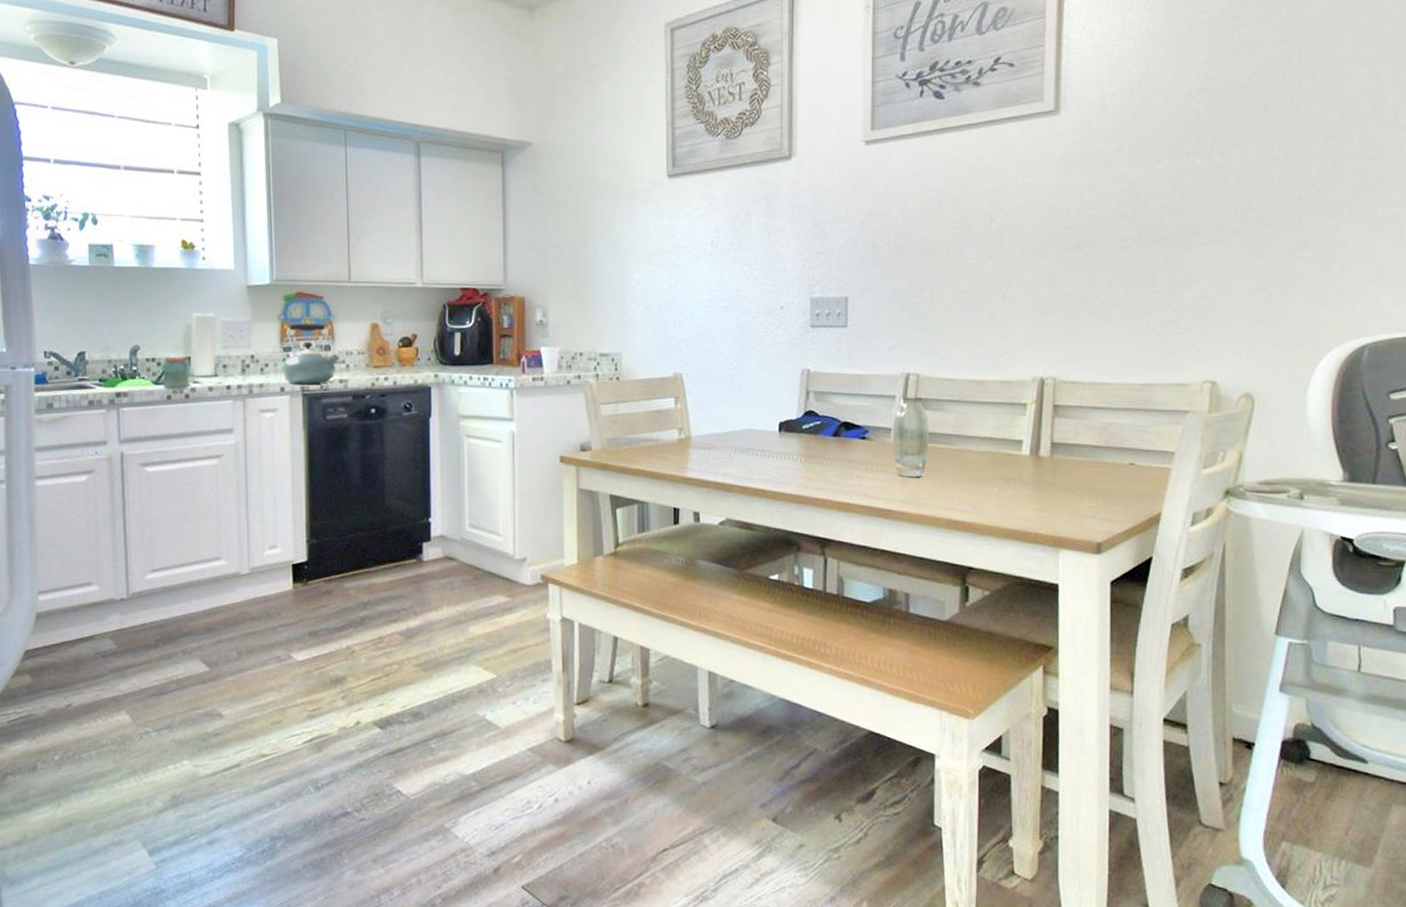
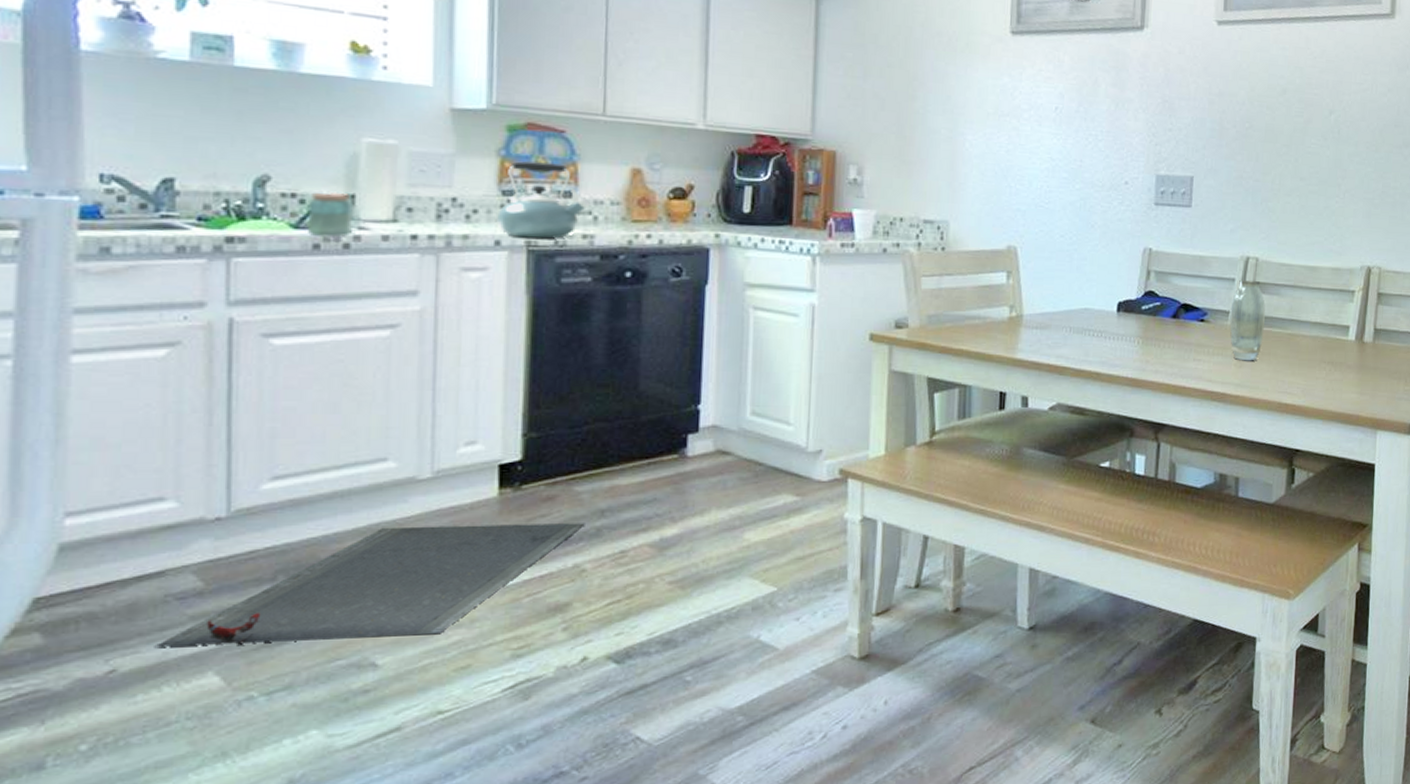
door mat: none [91,610,353,694] -> present [154,523,585,647]

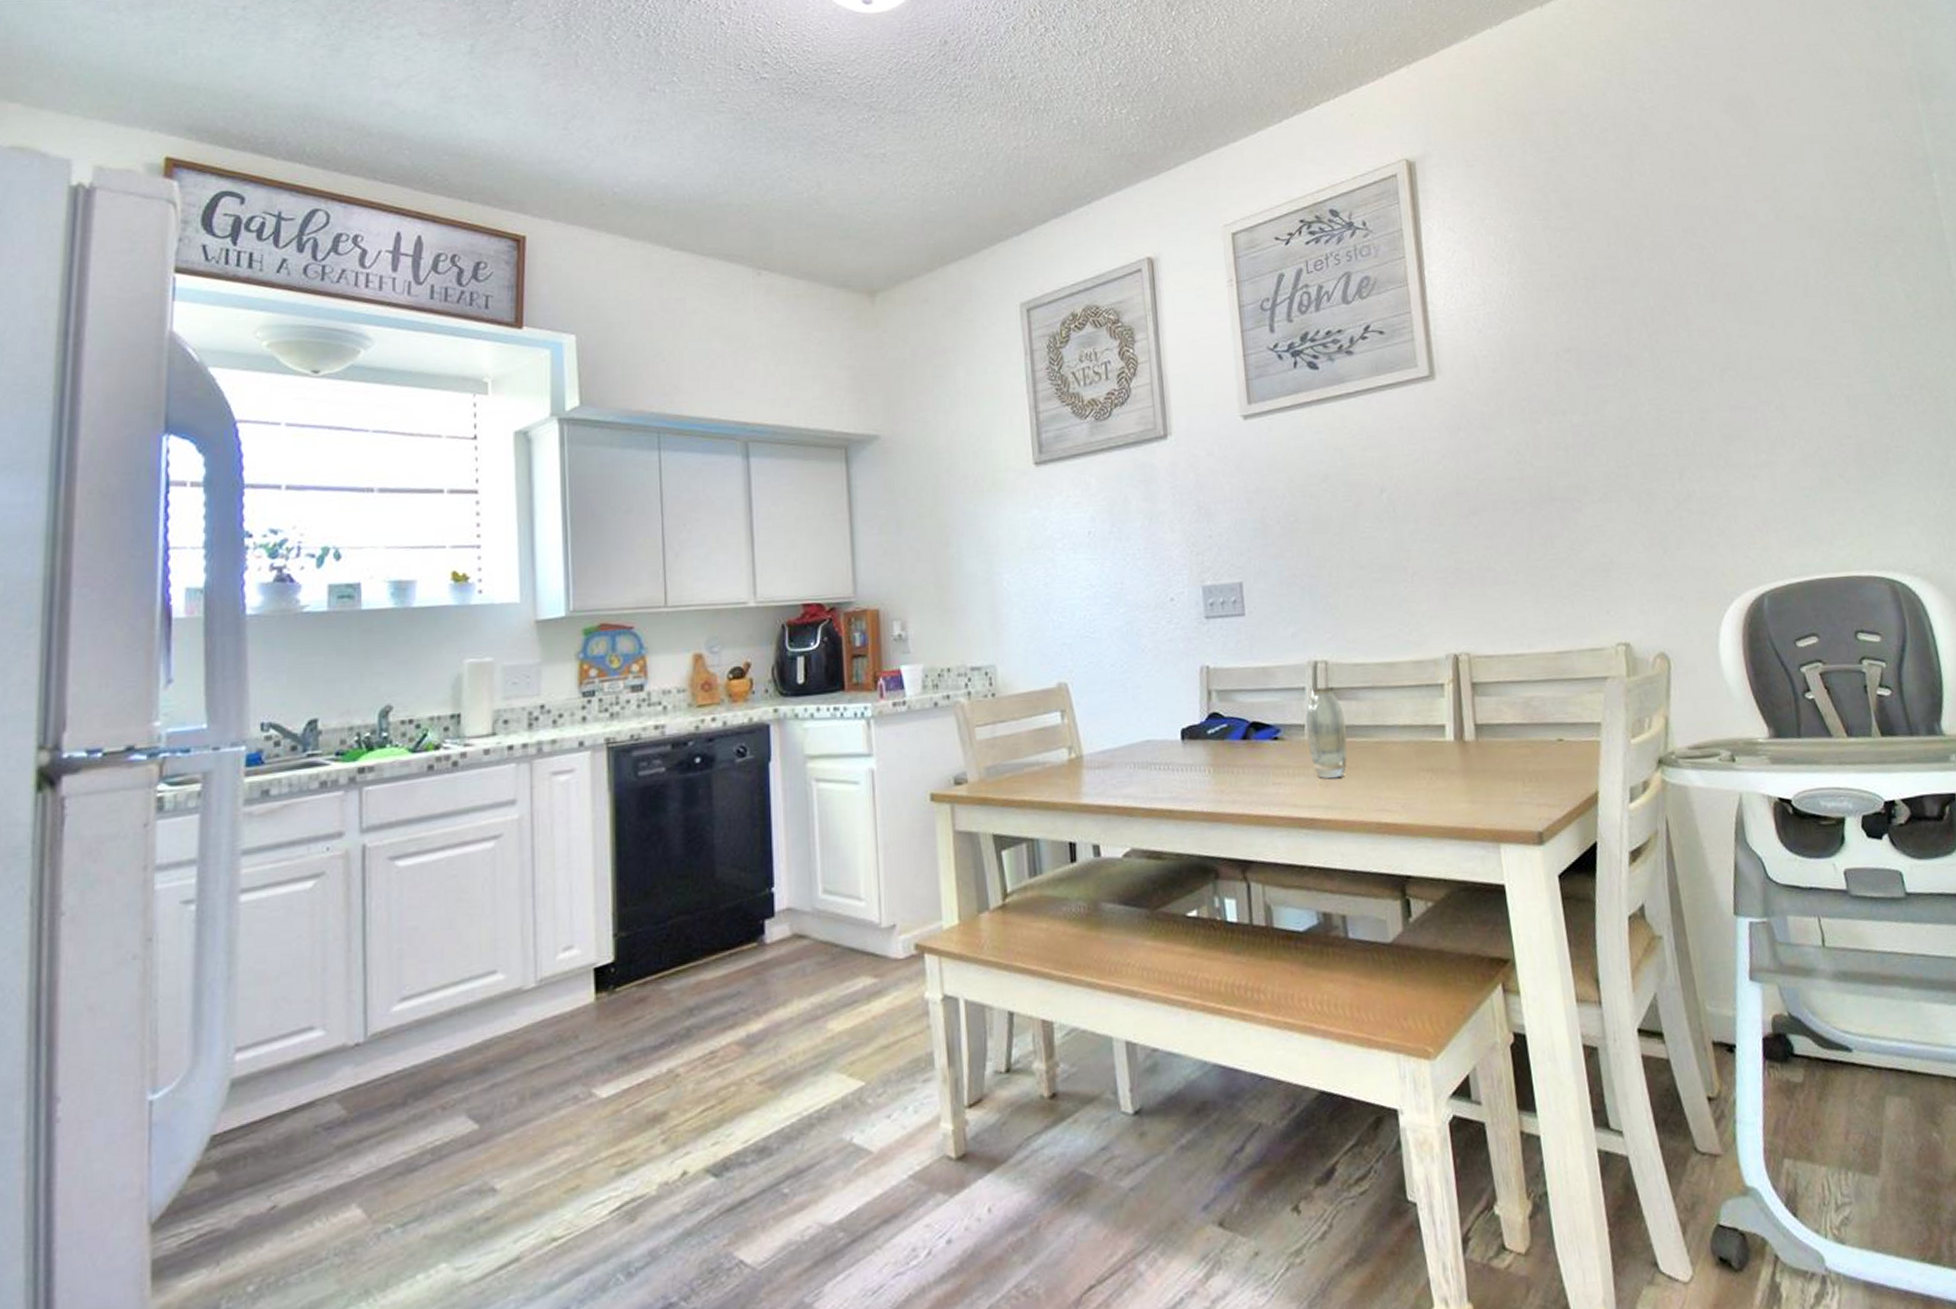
door mat: present [154,523,585,647] -> none [307,1023,676,1180]
peanut butter: present [307,191,354,238] -> none [422,712,460,759]
kettle: present [497,161,590,239] -> none [579,659,659,736]

